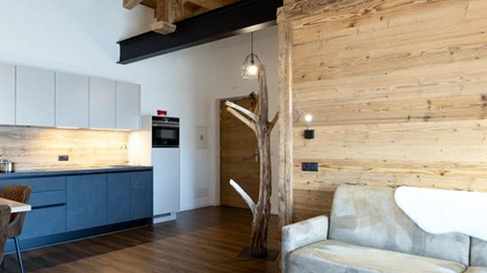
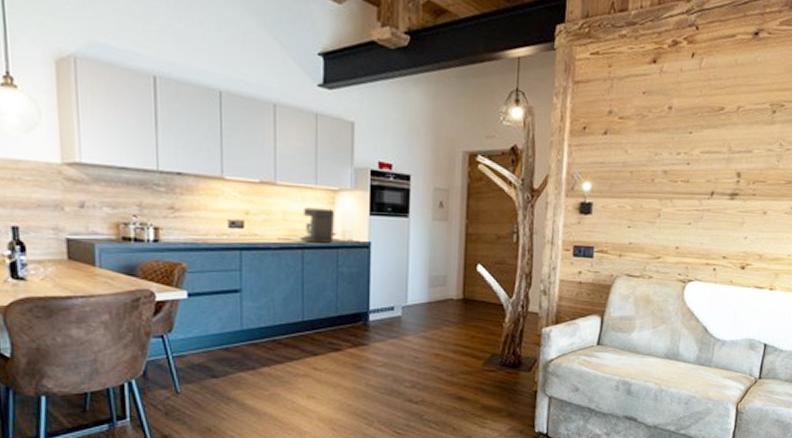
coffee maker: none [104,144,128,169] -> present [299,207,334,244]

